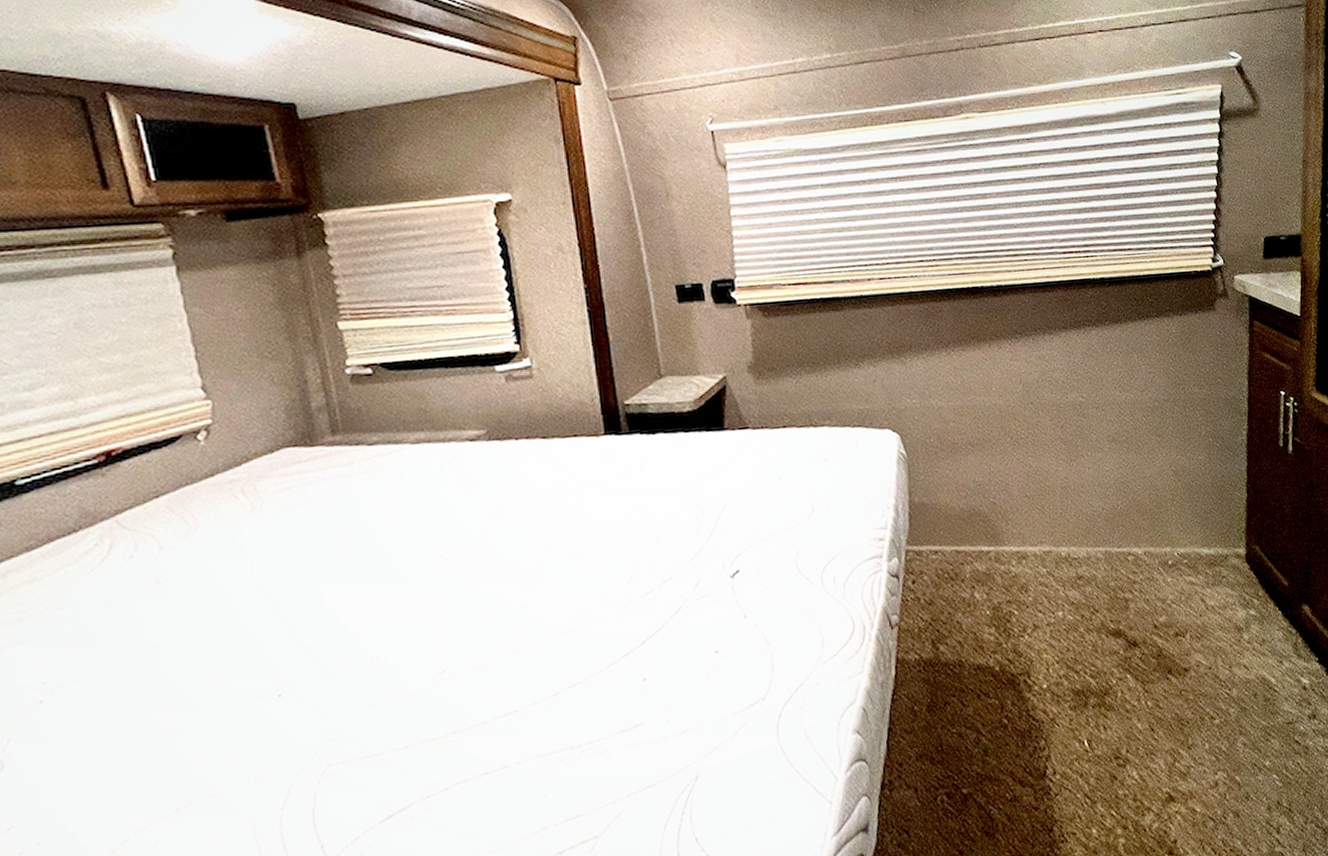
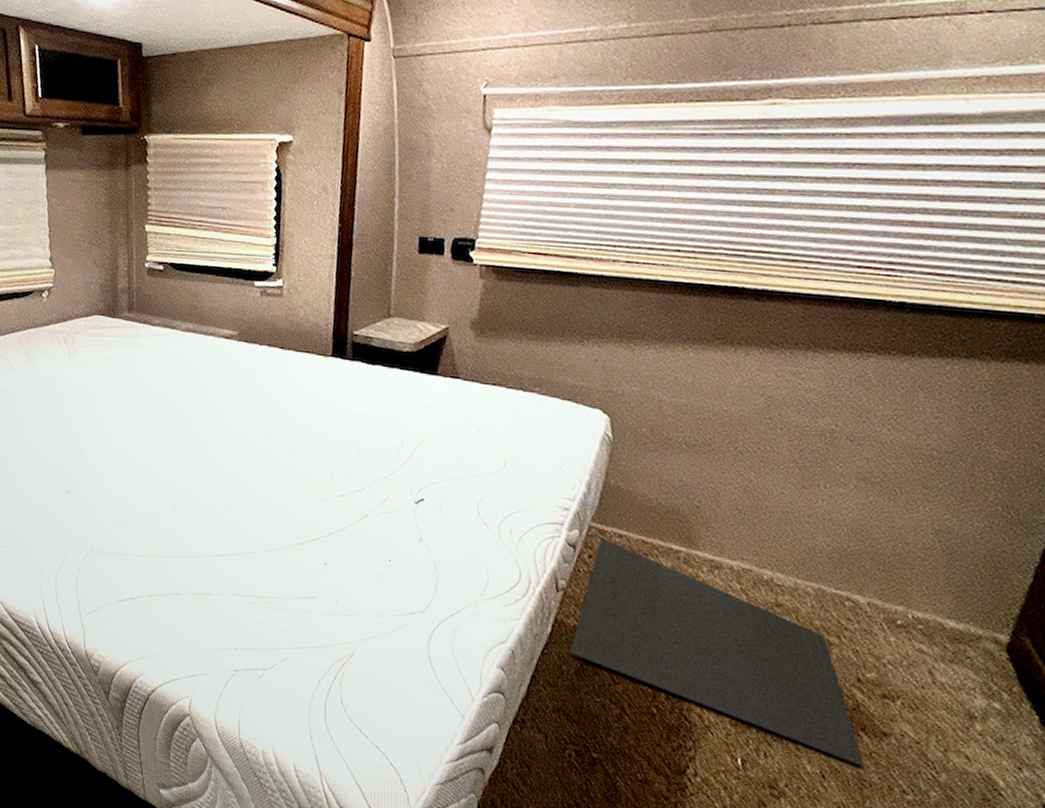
bath mat: none [917,558,1179,708] -> present [570,537,865,768]

